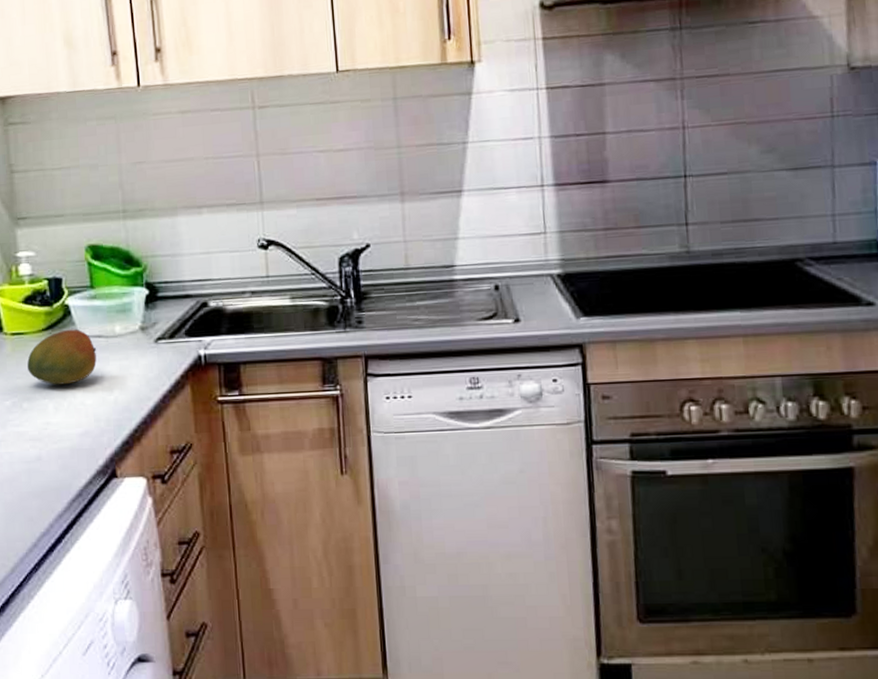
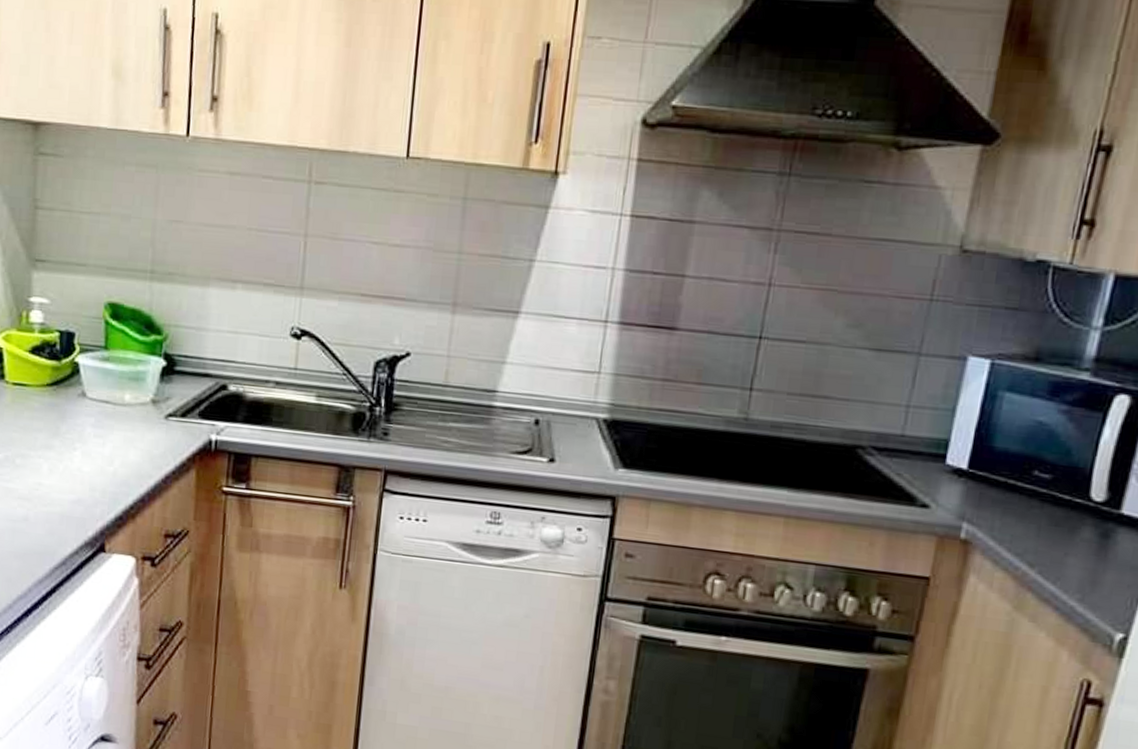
fruit: present [27,329,97,385] -> none [26,388,102,447]

